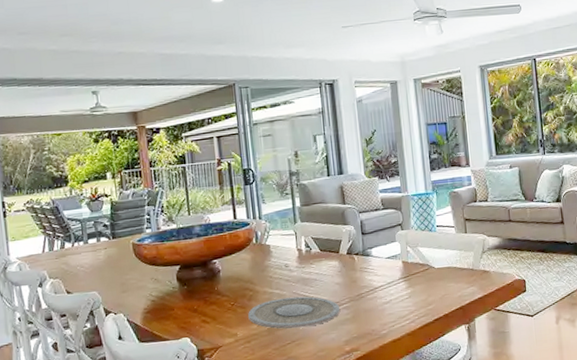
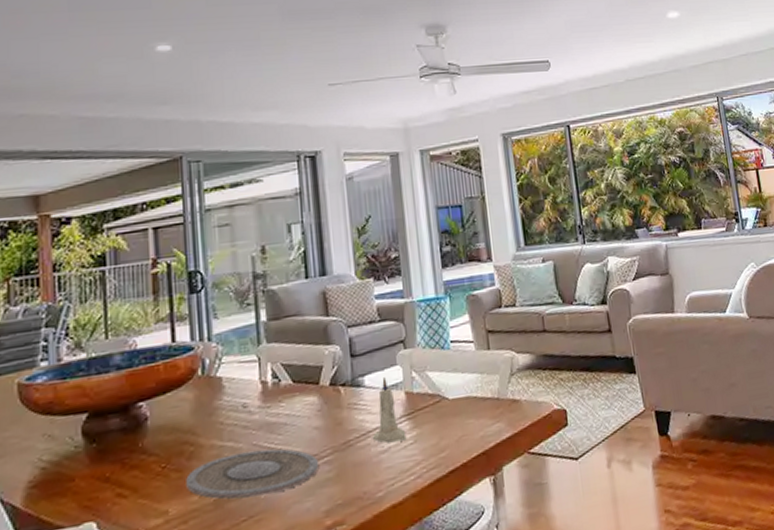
candle: none [378,250,403,297] -> present [372,377,407,443]

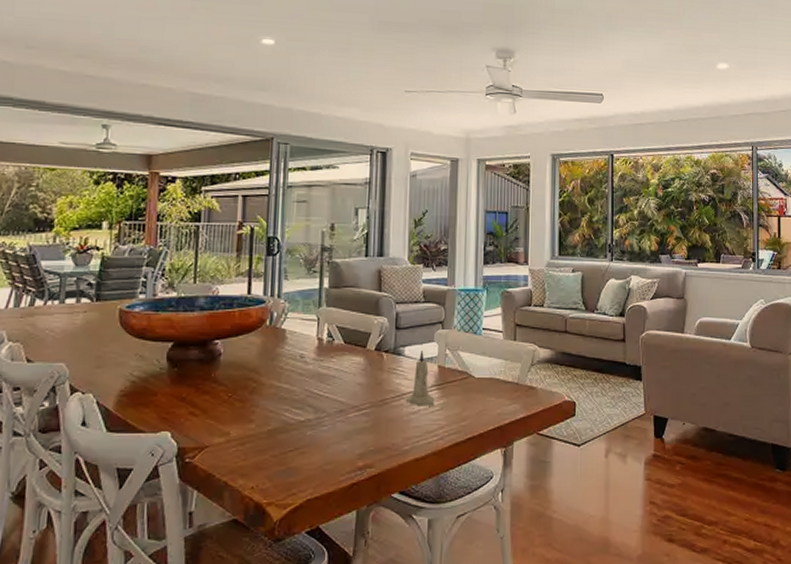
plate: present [186,448,318,500] -> none [247,395,357,433]

